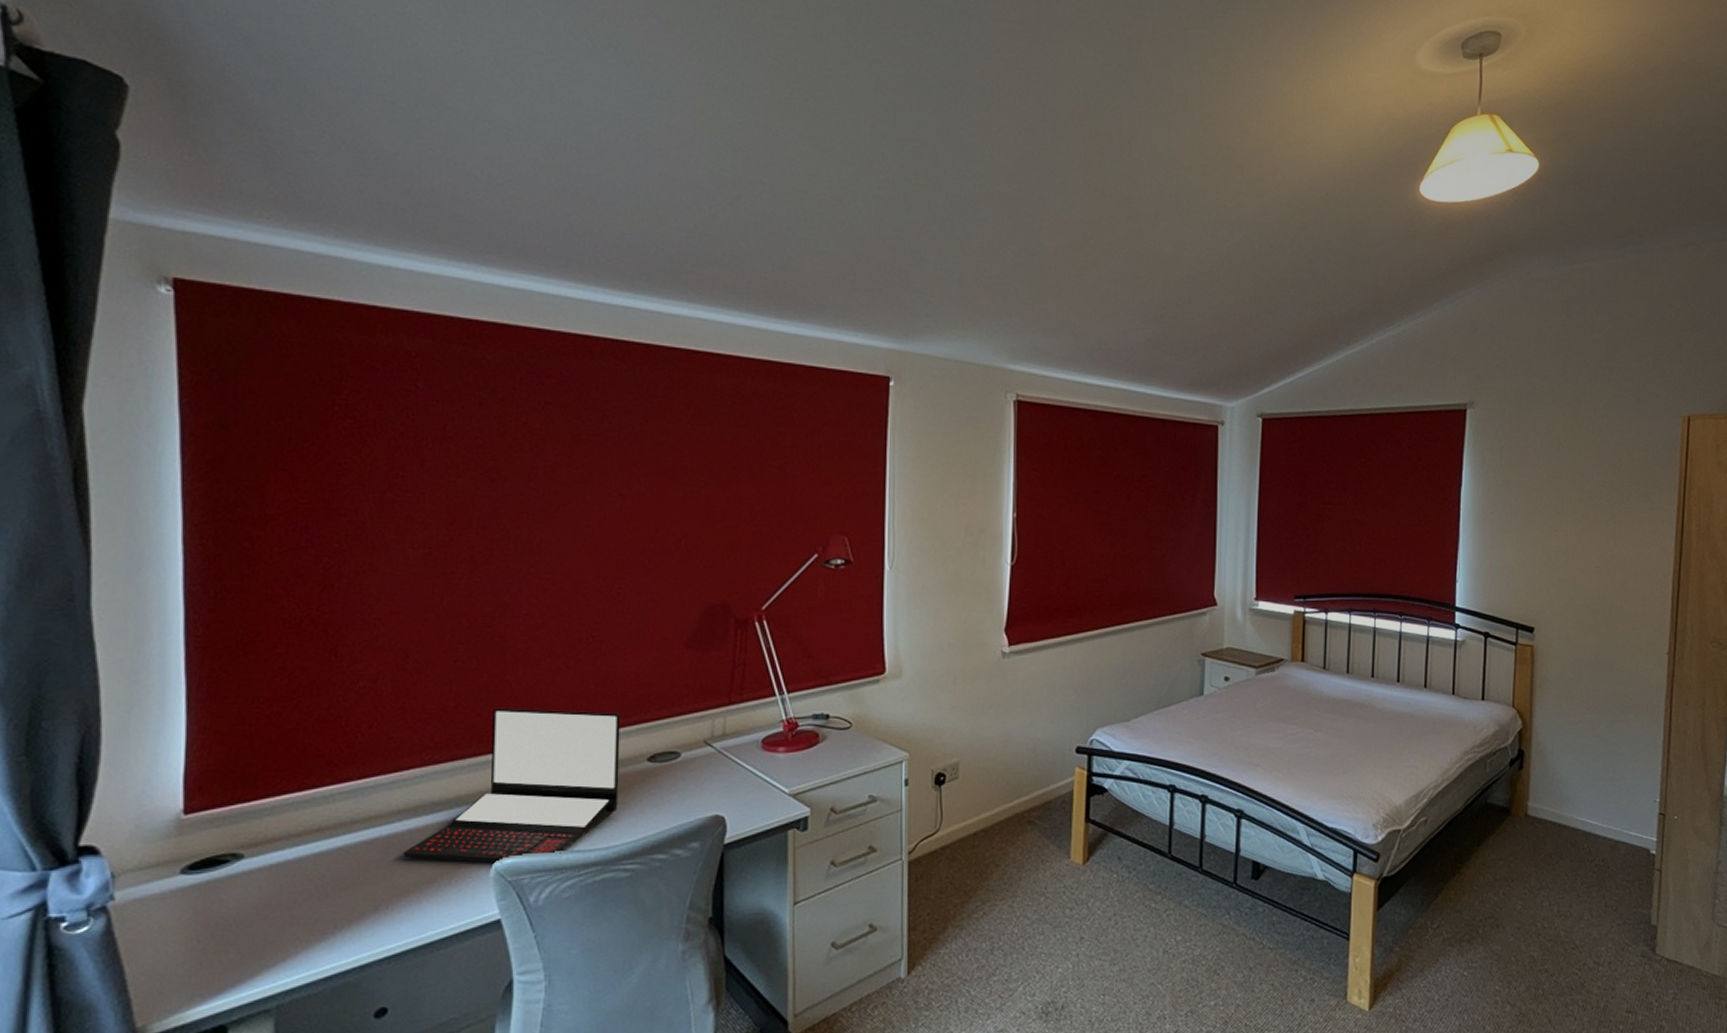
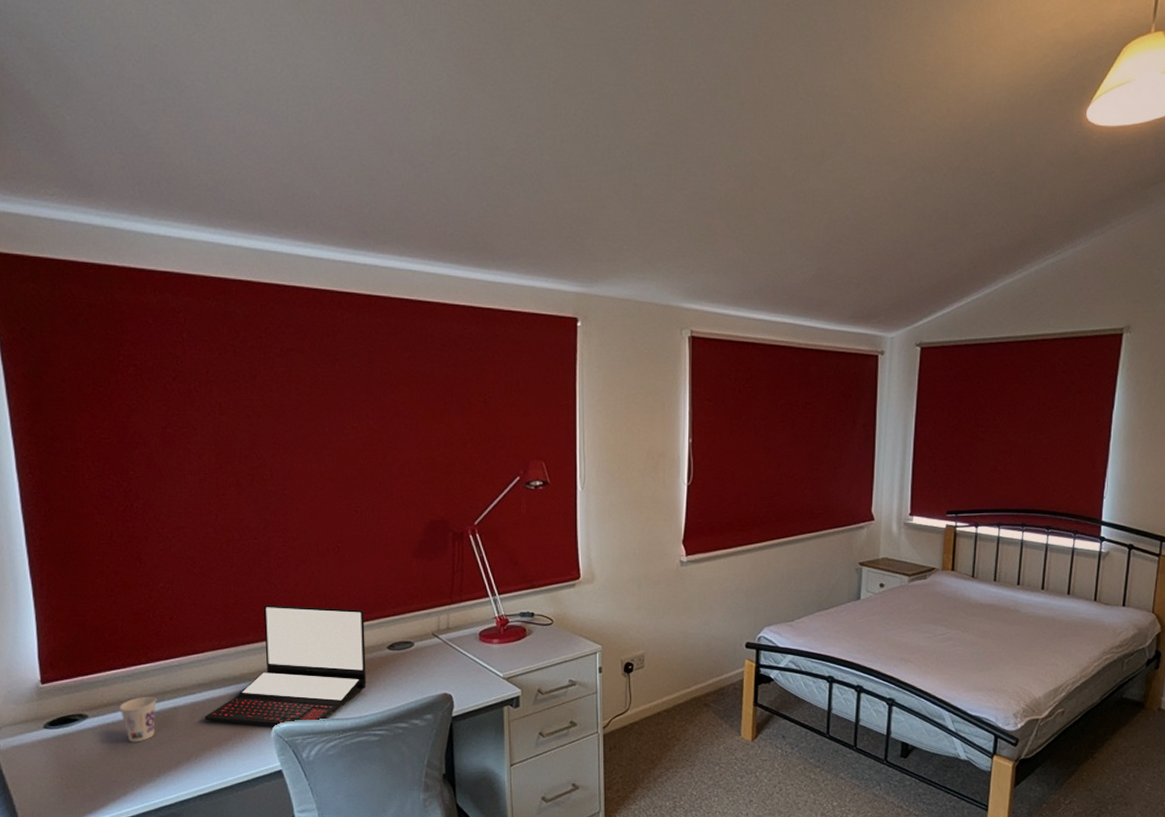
cup: none [288,827,341,889] -> present [119,696,157,742]

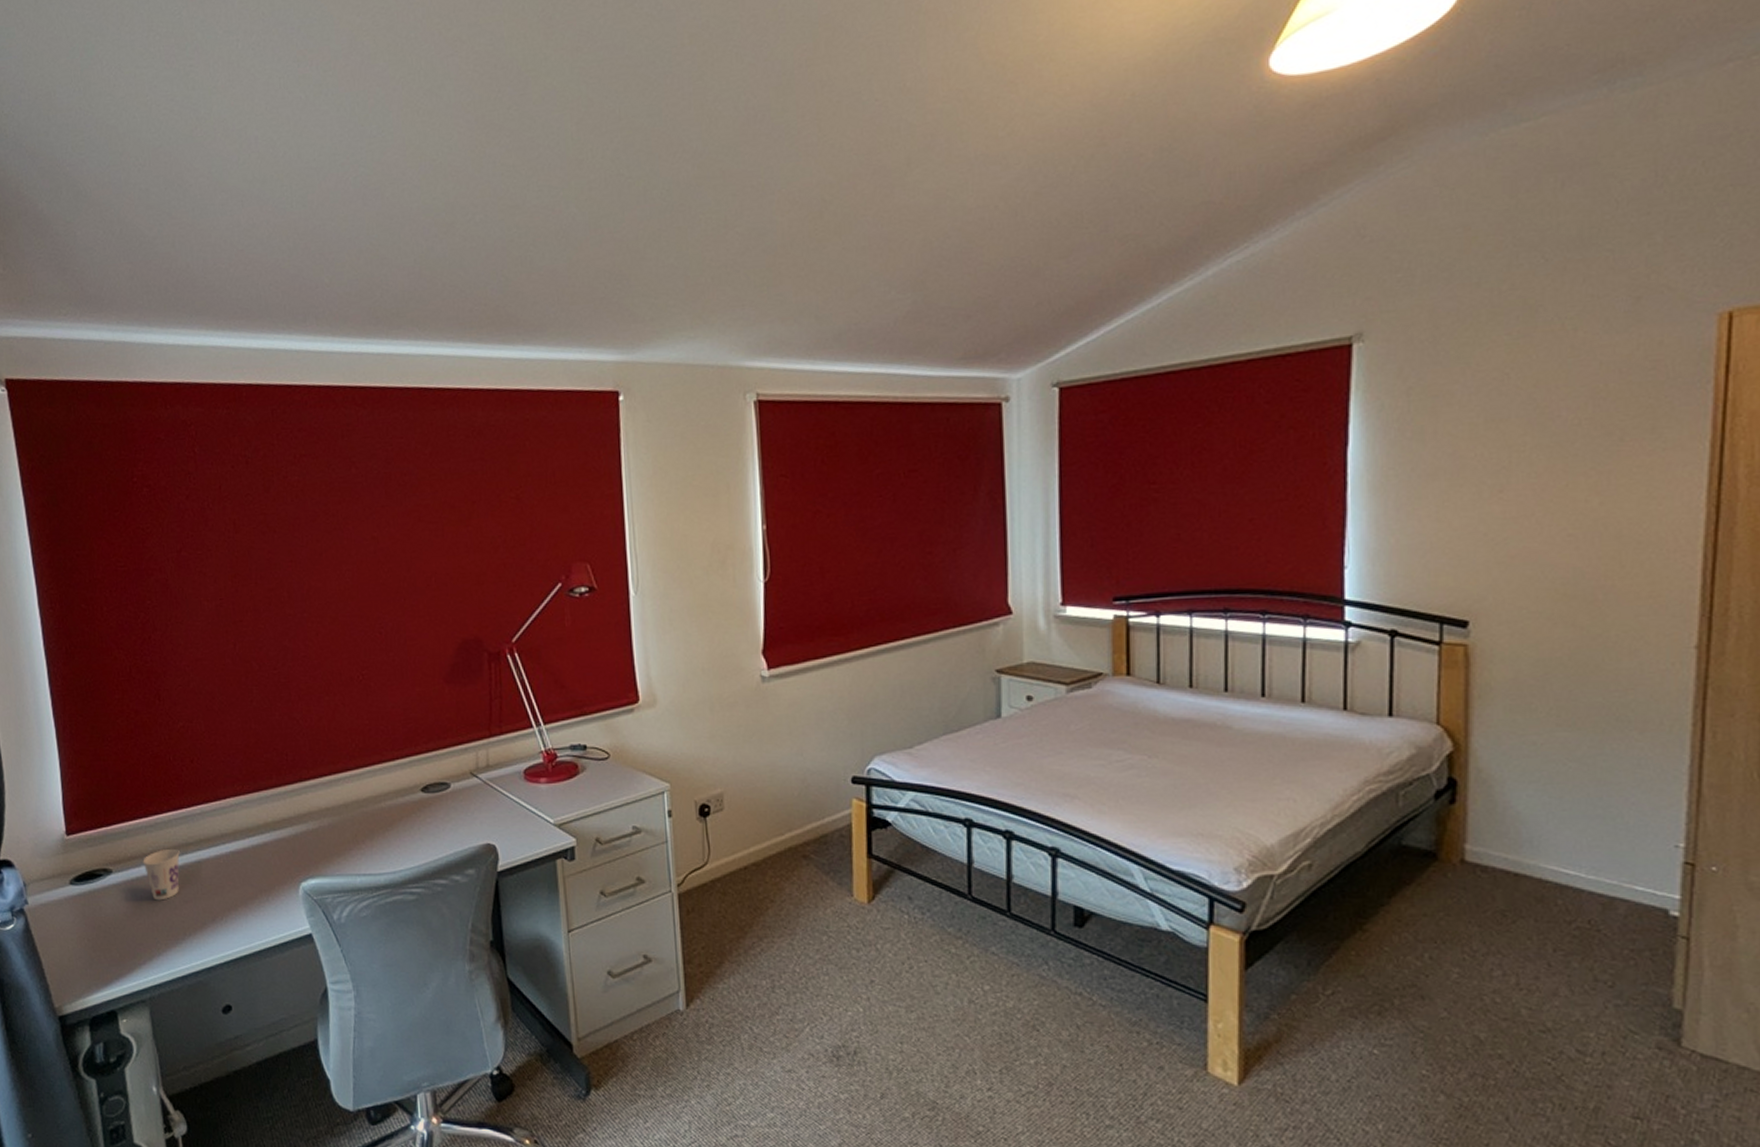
laptop: present [204,604,367,727] -> none [229,743,400,884]

